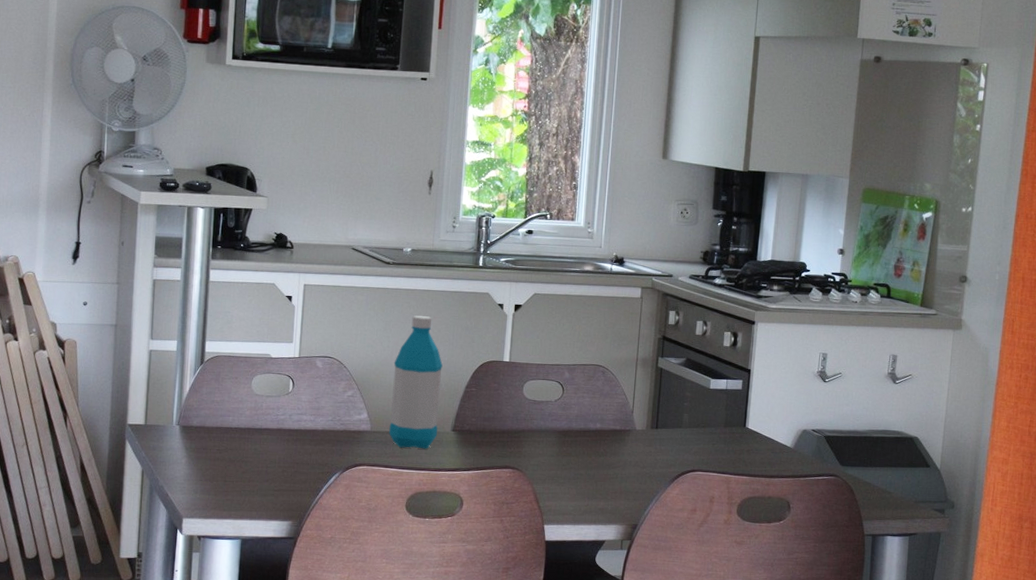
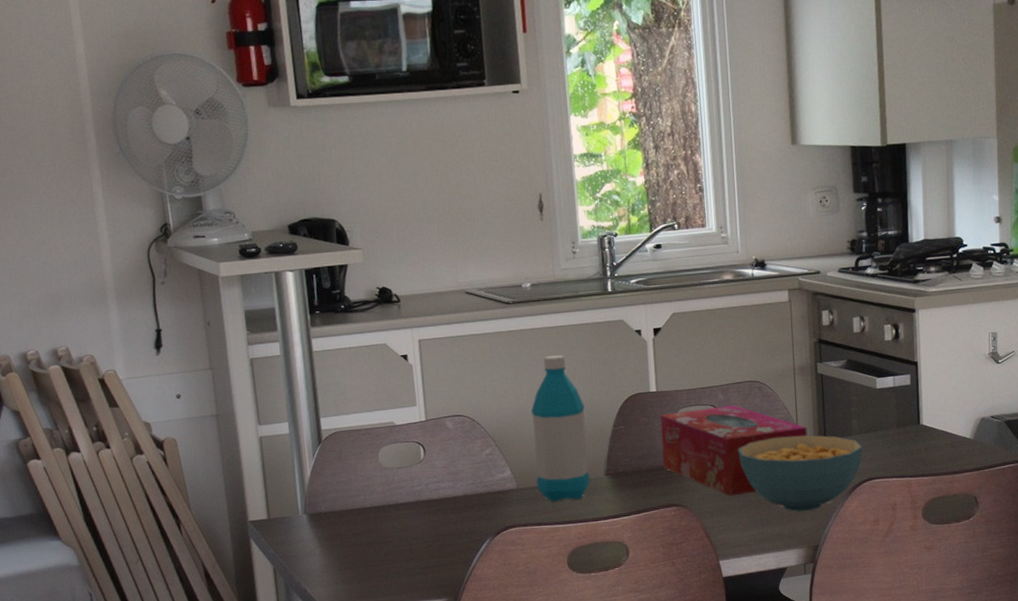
tissue box: none [506,383,642,468] -> present [660,405,808,496]
cereal bowl: none [575,419,690,492] -> present [738,435,863,512]

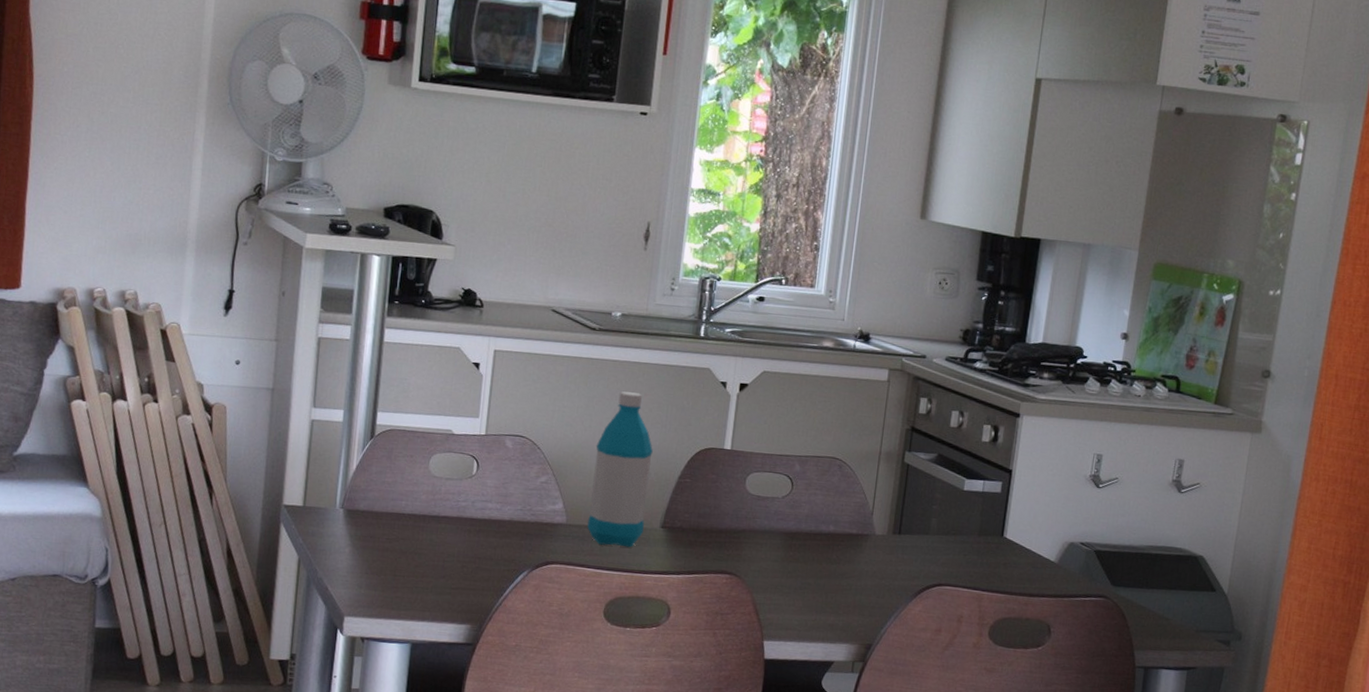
tissue box: present [660,405,808,496] -> none [723,475,883,576]
cereal bowl: present [738,435,863,512] -> none [804,521,938,607]

